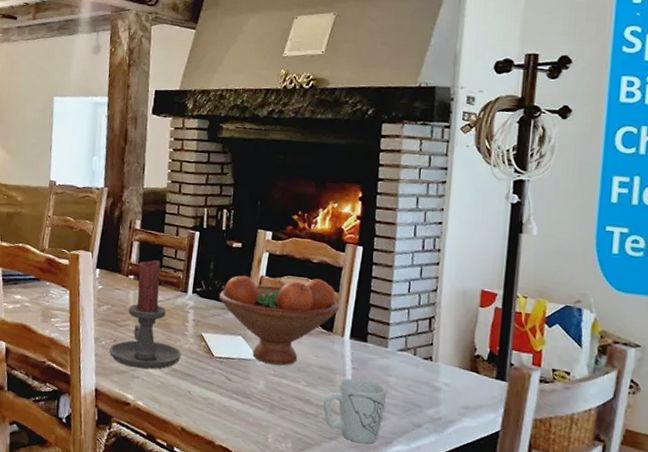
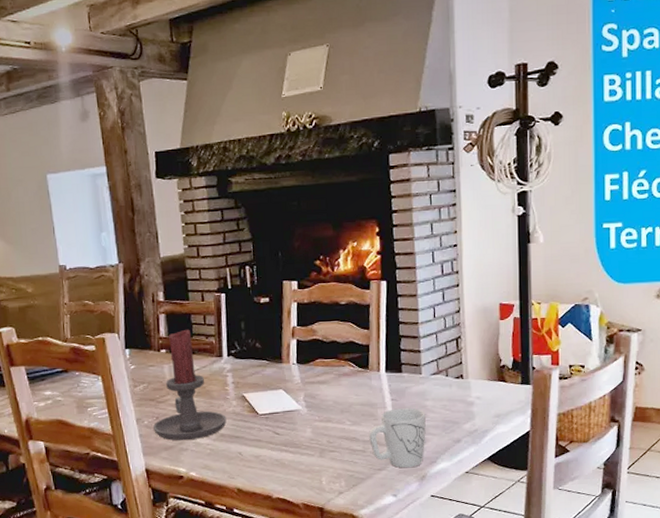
fruit bowl: present [219,275,339,366] -> none [255,320,372,411]

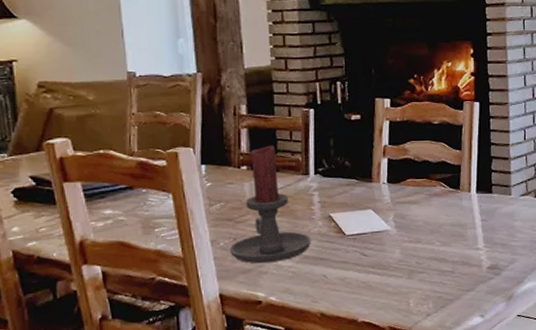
mug: present [369,408,426,469] -> none [458,228,514,289]

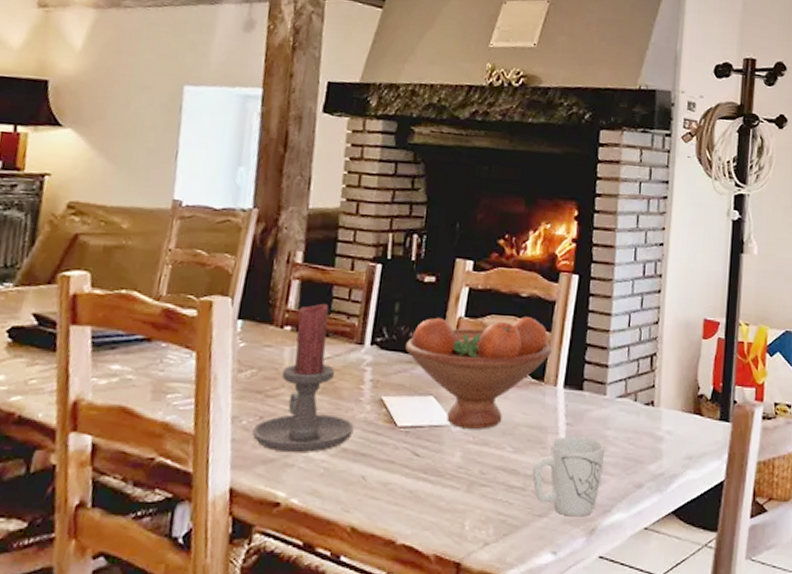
fruit bowl: none [344,140,463,232] -> present [405,317,552,429]
mug: none [458,228,514,289] -> present [532,436,605,517]

